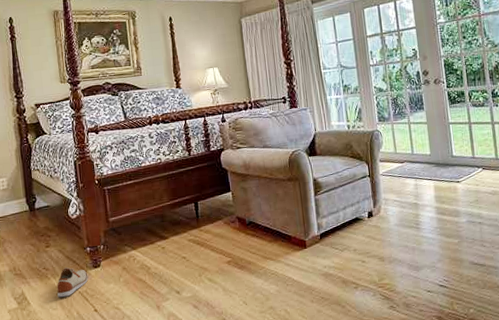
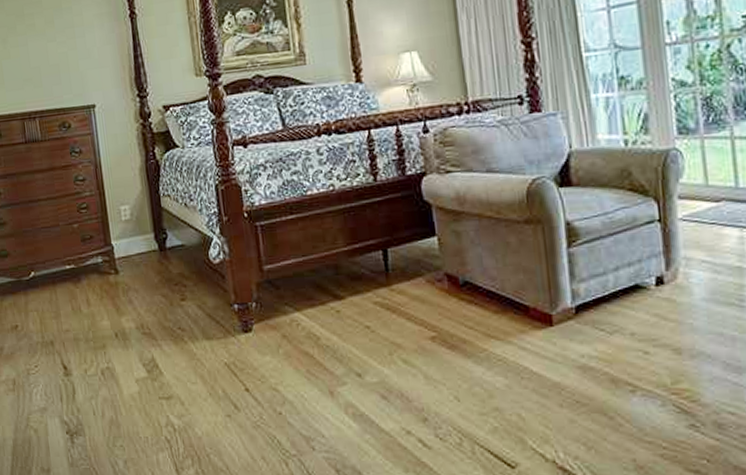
shoe: present [56,267,88,298] -> none [195,328,237,368]

